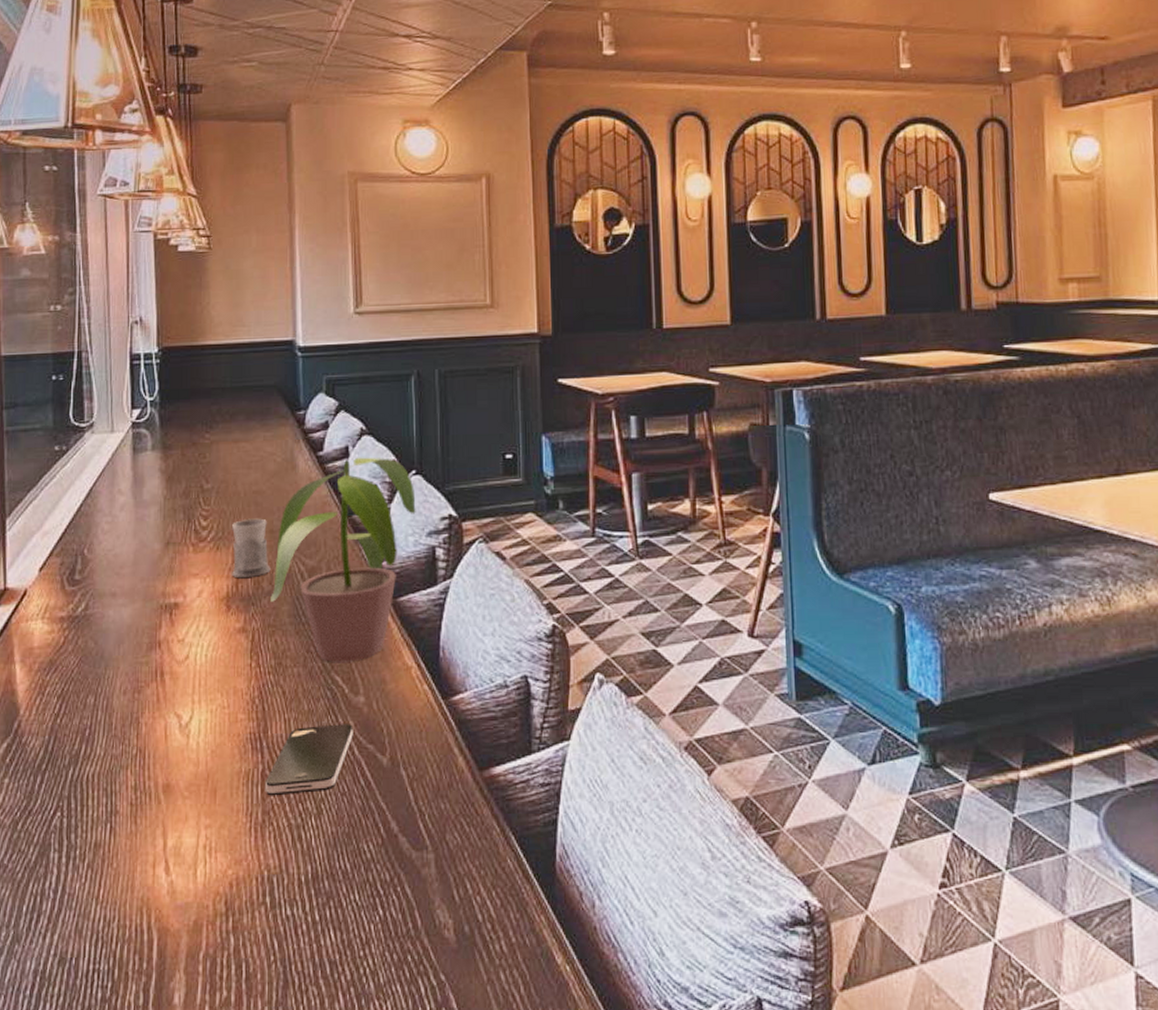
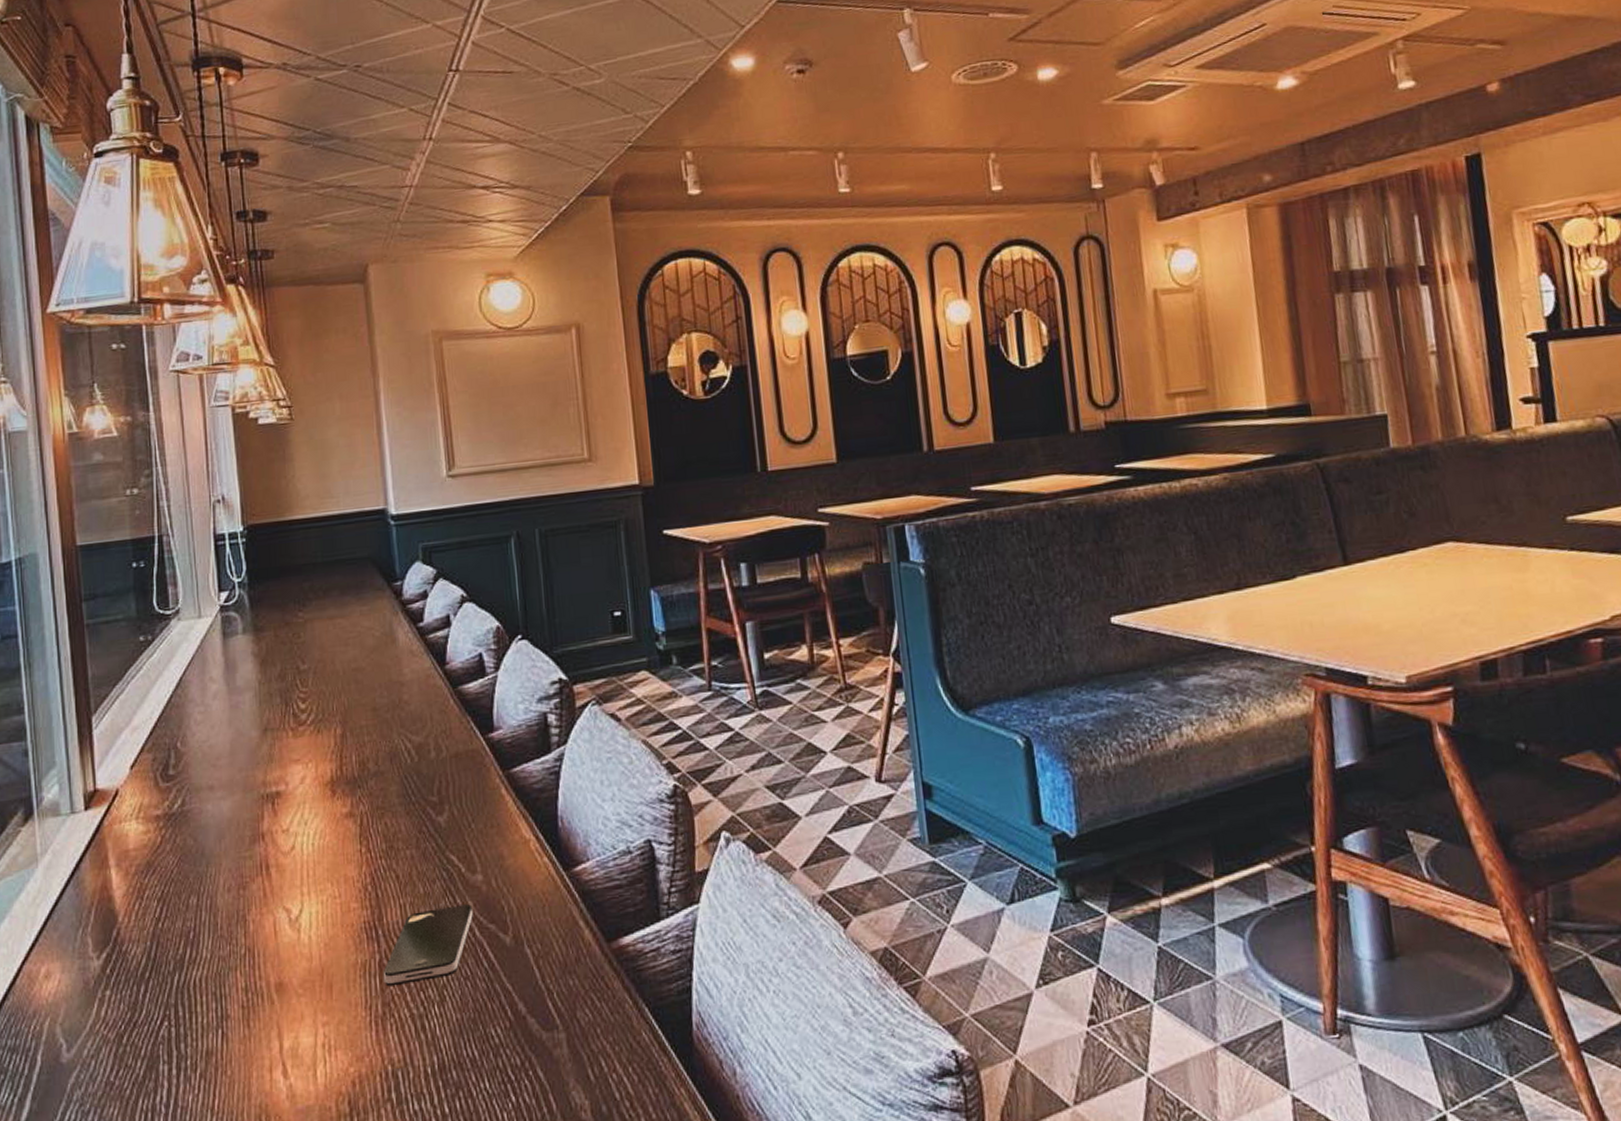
mug: present [232,518,271,579] -> none [332,696,376,761]
potted plant: present [271,457,416,662] -> none [377,624,524,841]

